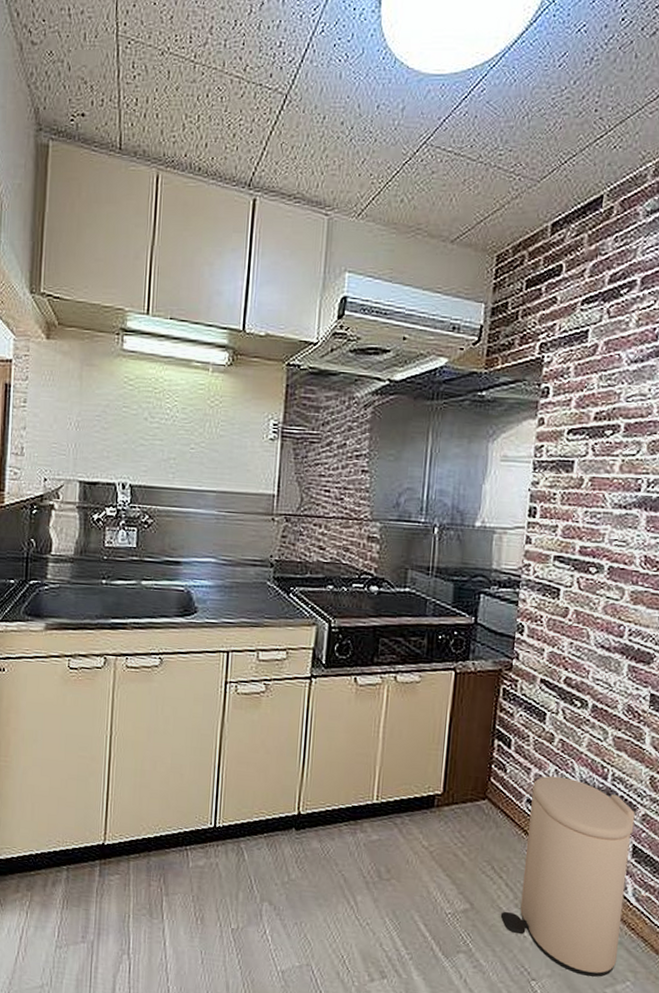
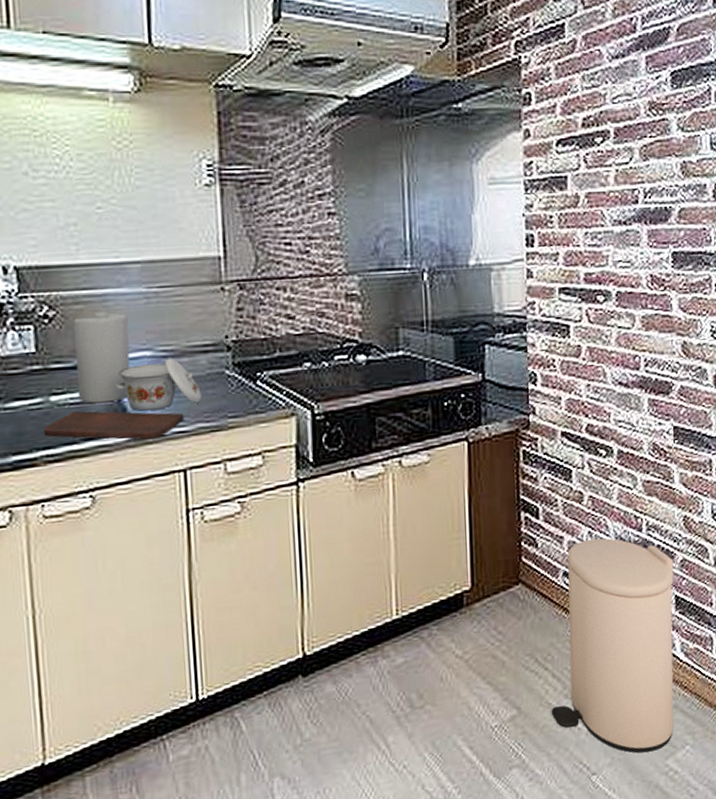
cutting board: none [134,594,233,625] -> present [43,411,185,440]
paper towel holder: none [161,524,202,592] -> present [74,311,131,404]
cooking pot: none [188,565,247,603] -> present [116,357,202,411]

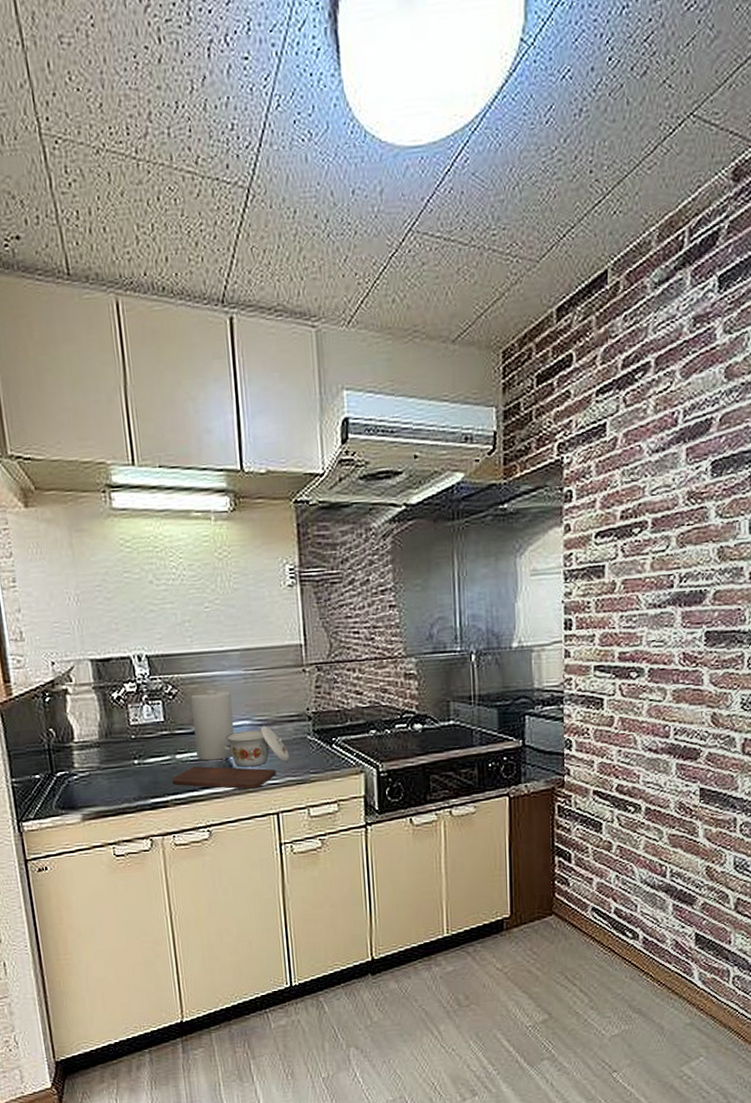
pedal bin: present [551,538,674,753] -> none [578,881,695,1059]

